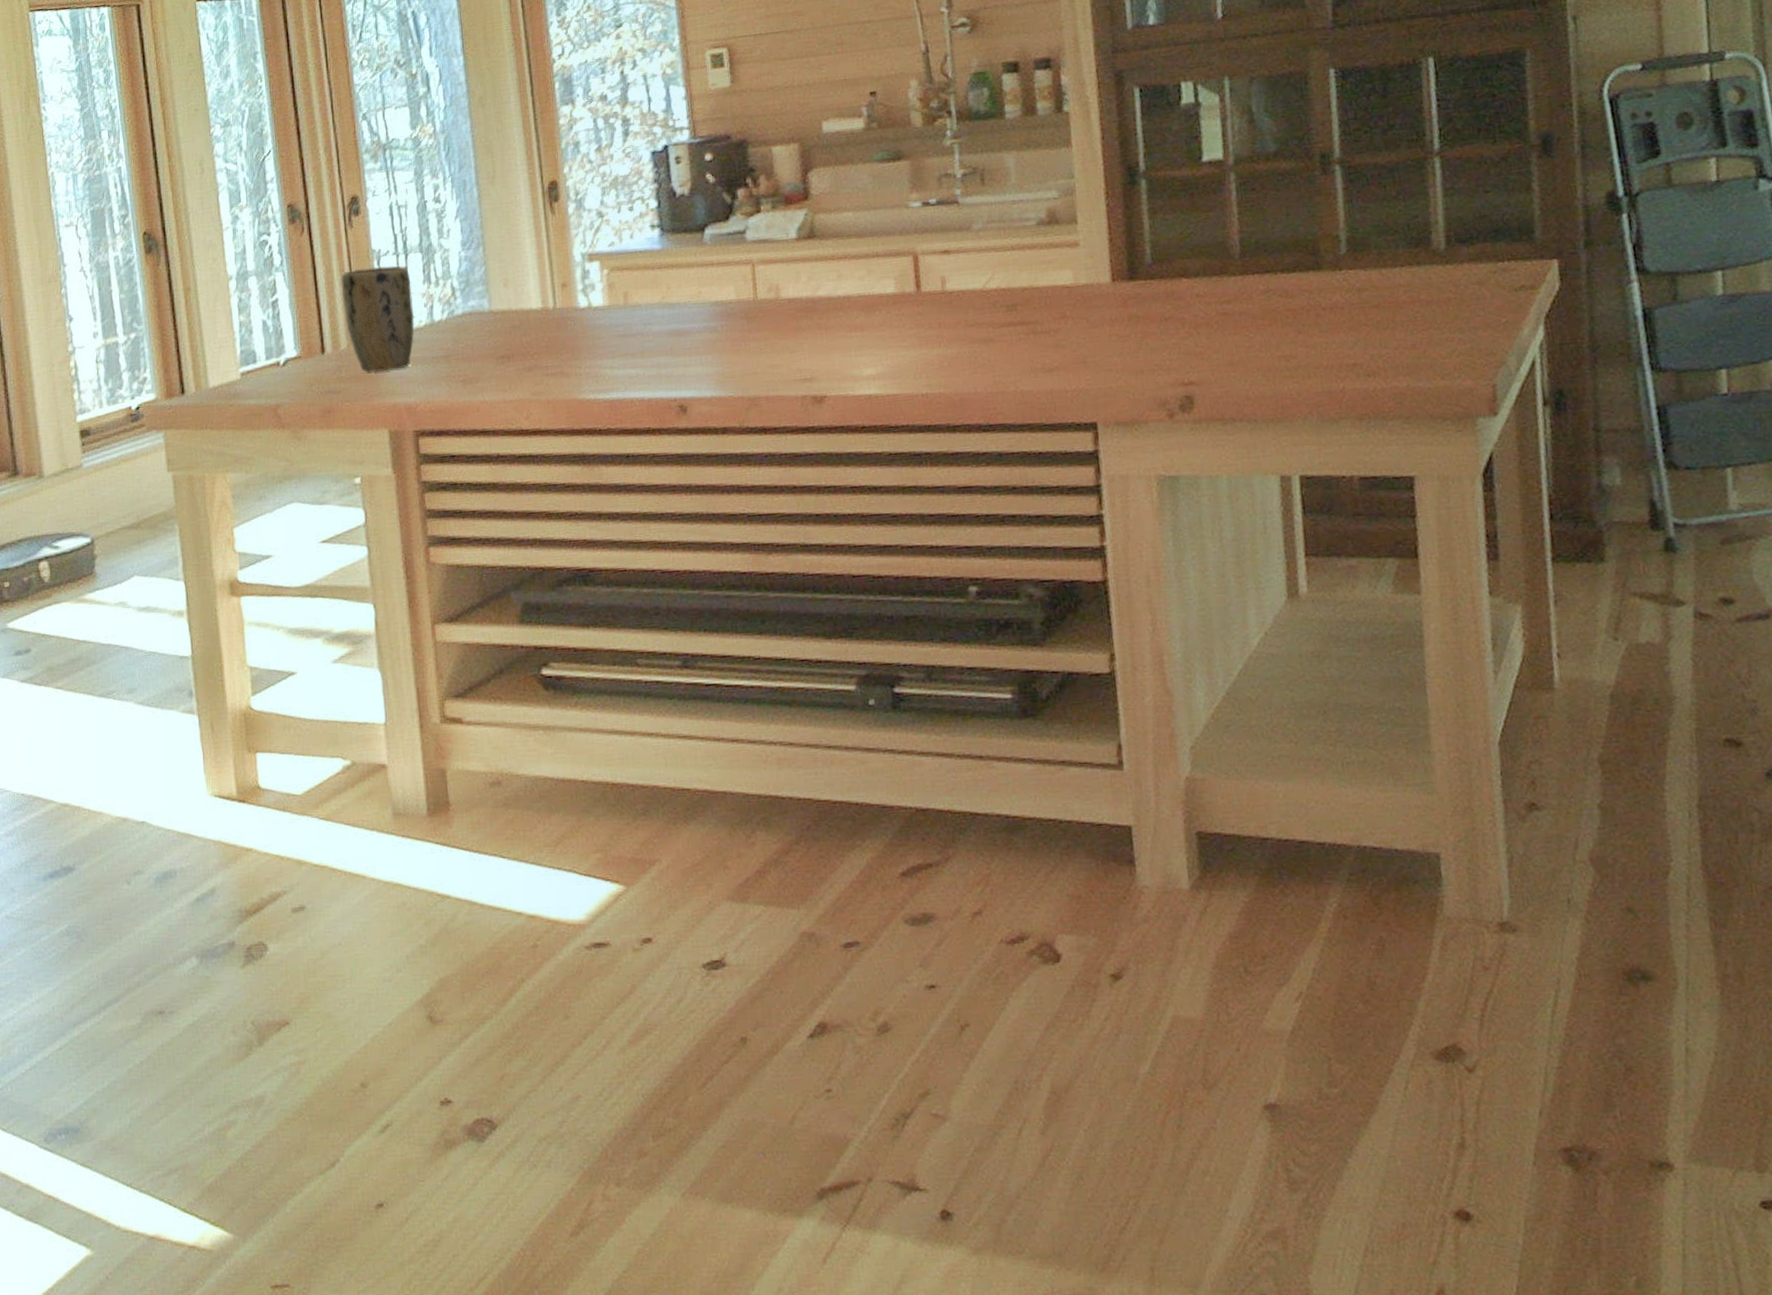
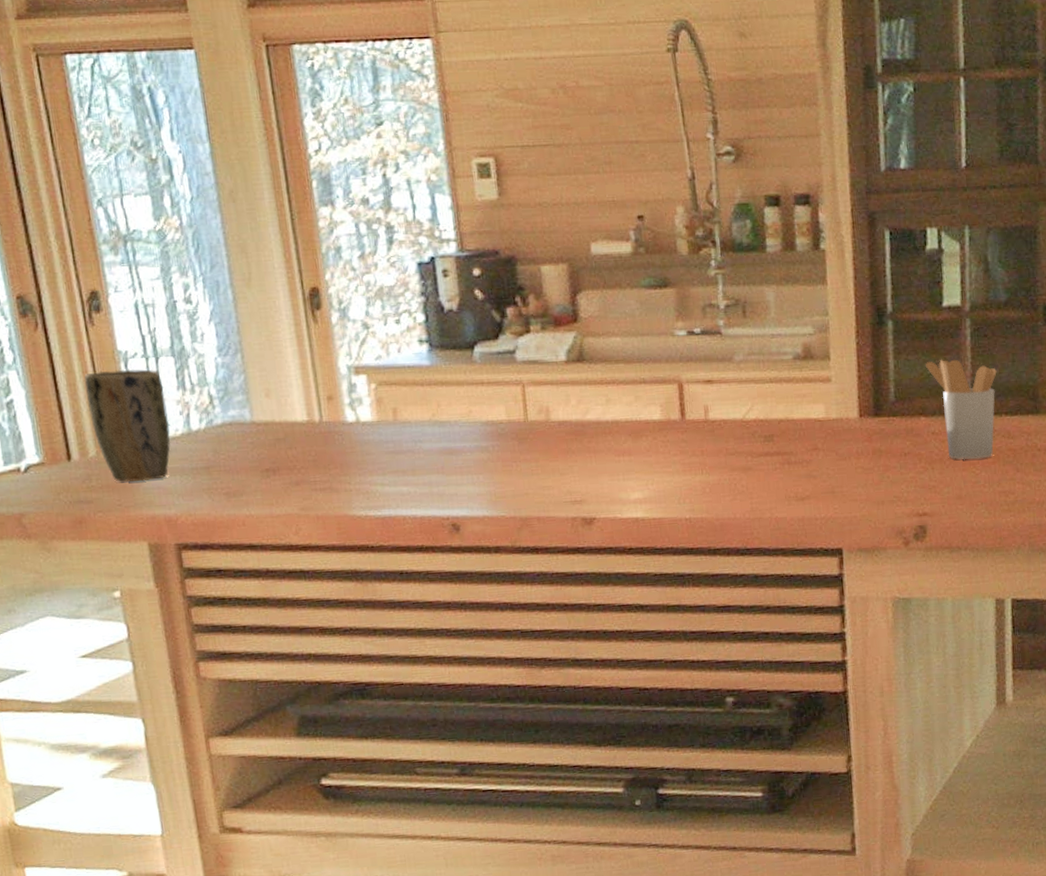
utensil holder: none [1186,216,1269,323] -> present [926,359,997,460]

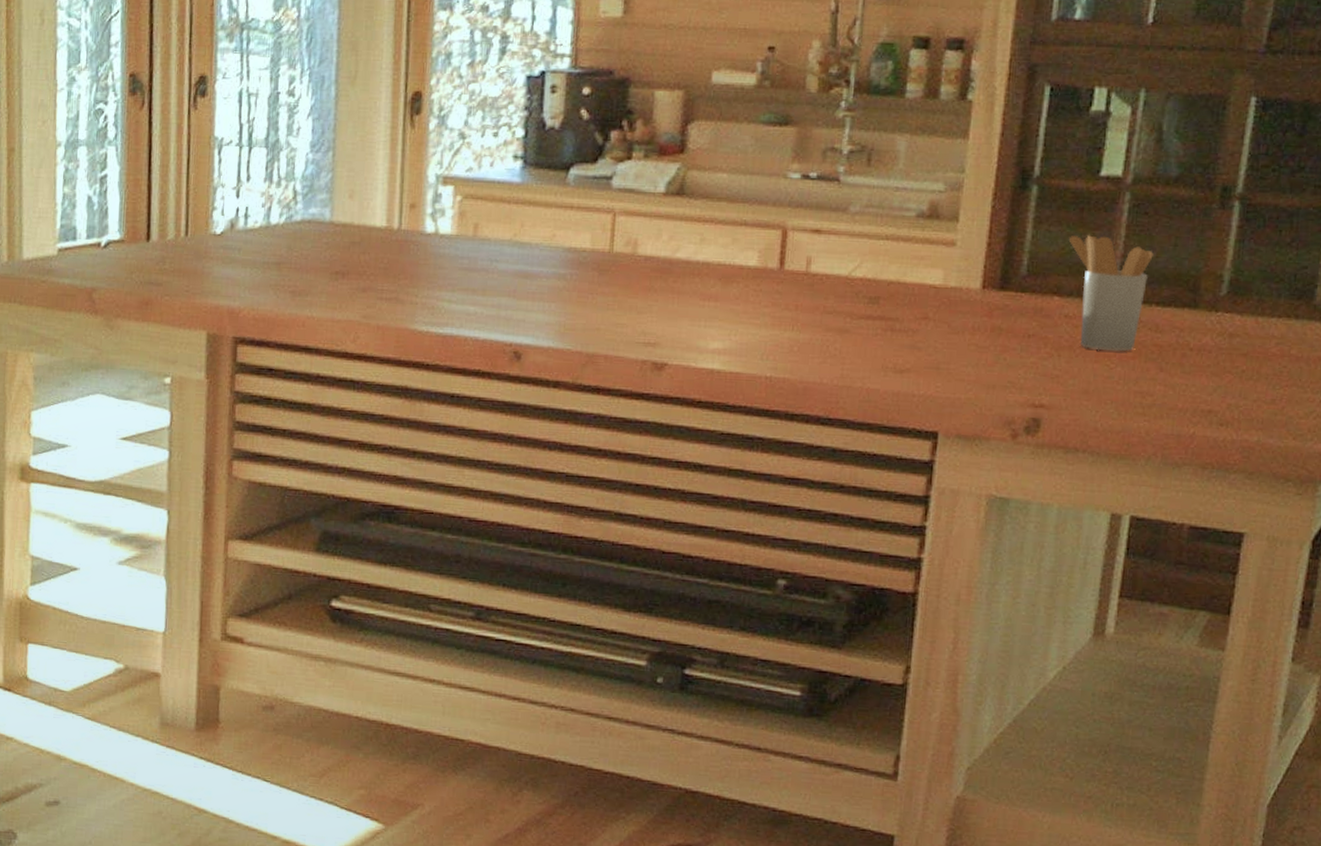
plant pot: present [84,369,171,482] -> none [175,155,252,270]

